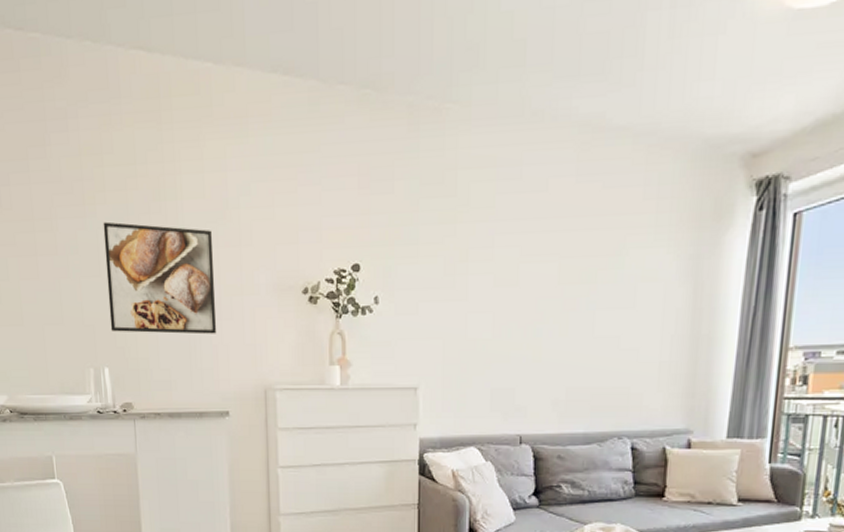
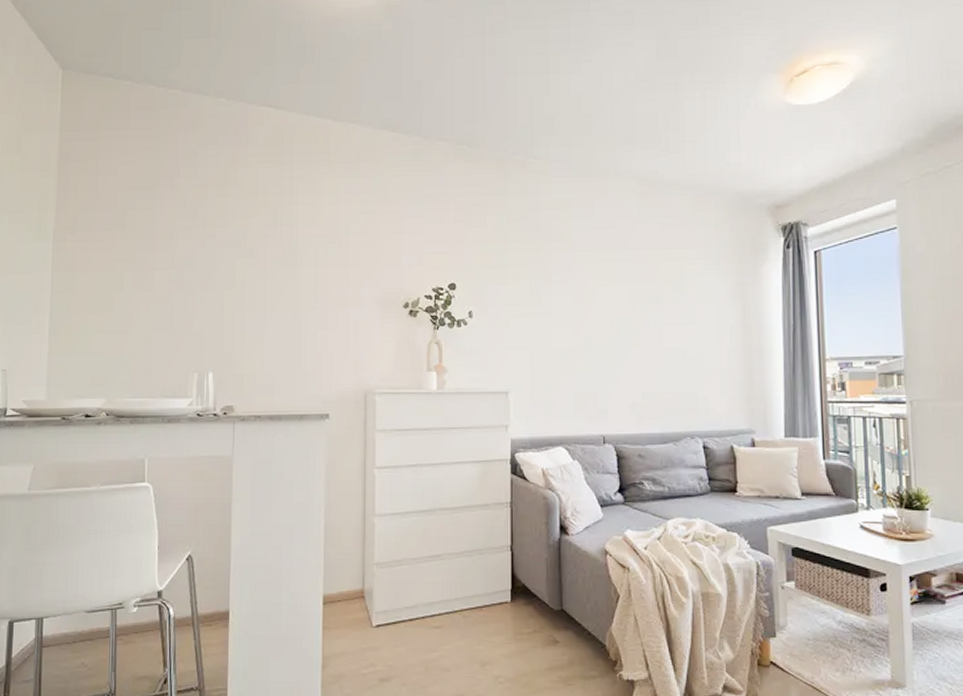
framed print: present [103,221,217,335] -> none [218,242,323,343]

